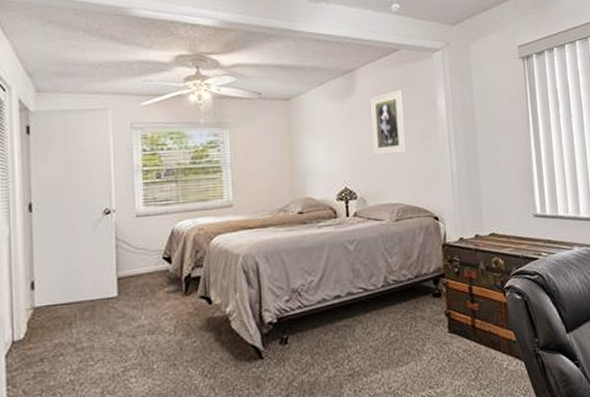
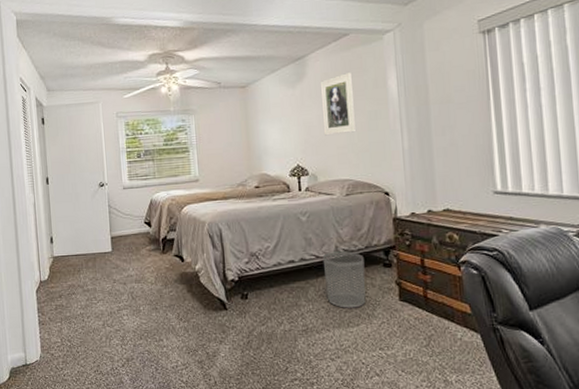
waste bin: none [371,282,415,346] -> present [322,251,366,308]

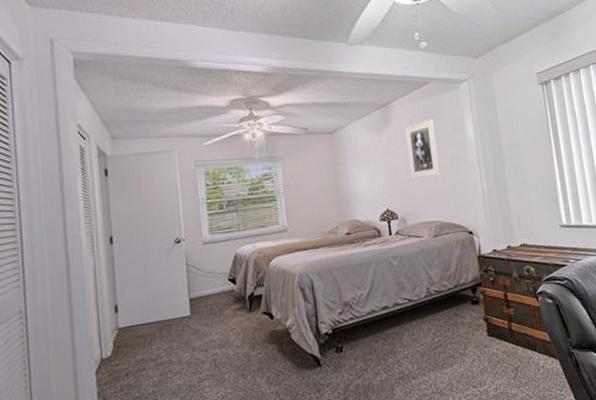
waste bin: present [322,251,366,308] -> none [415,292,458,350]

